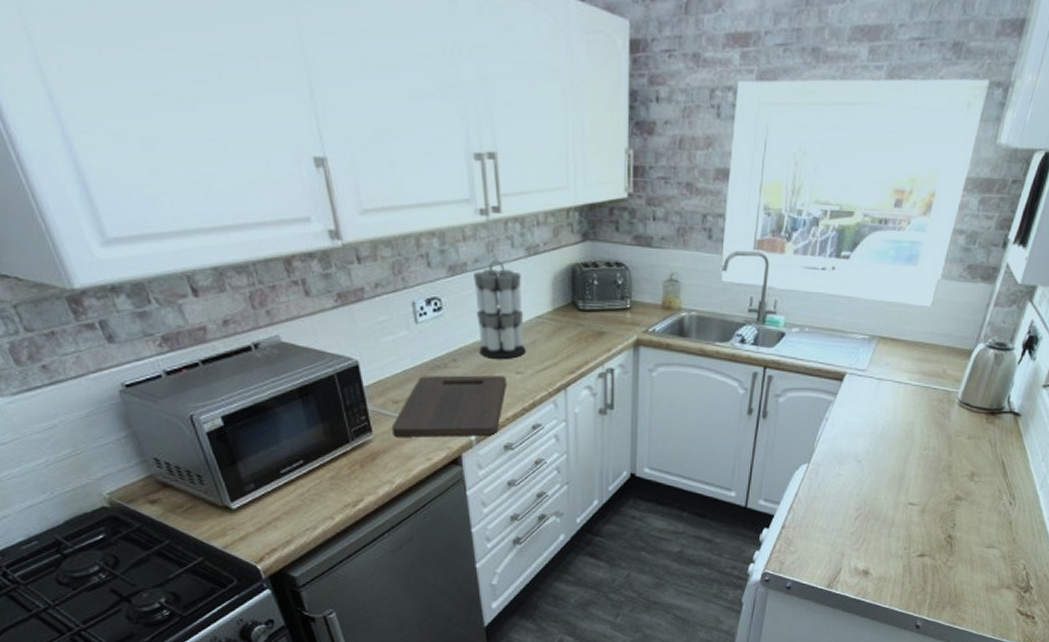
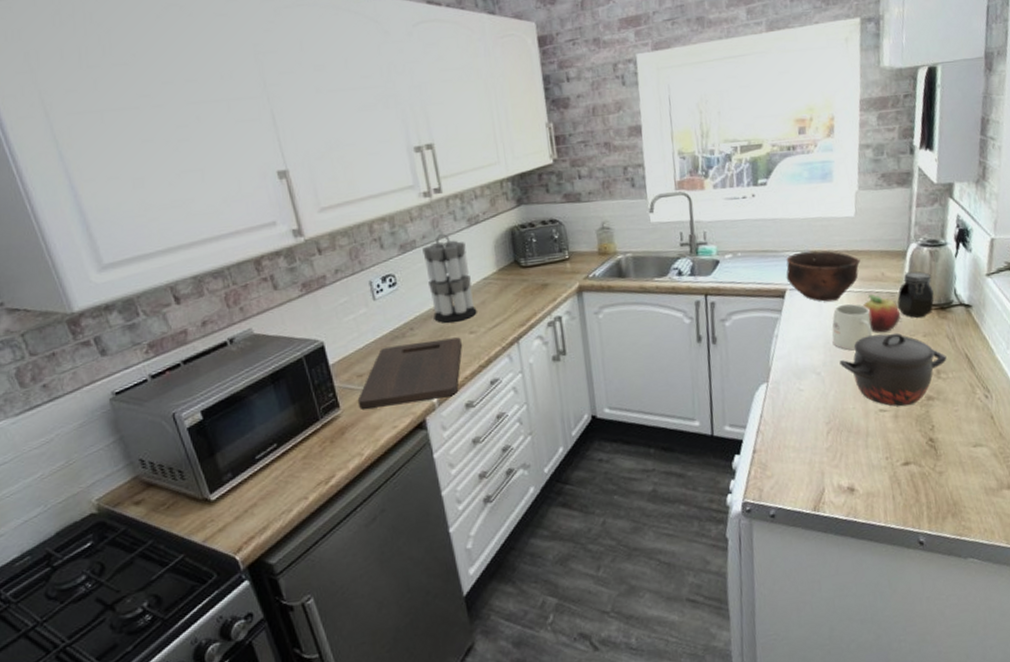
bowl: none [848,337,926,391] -> present [786,251,861,302]
mug: none [879,396,923,443] -> present [832,303,873,351]
cooking pot: none [882,431,984,503] -> present [839,332,947,407]
fruit: none [916,390,951,430] -> present [862,295,902,333]
jar: none [950,373,990,419] -> present [897,271,934,318]

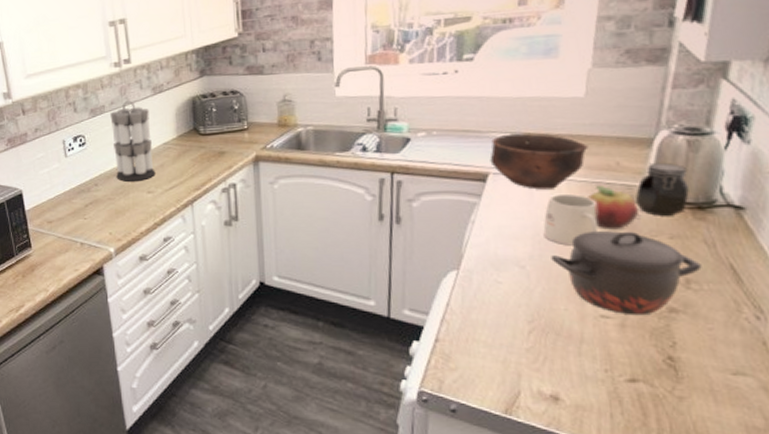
cutting board: present [357,337,462,409] -> none [46,196,140,251]

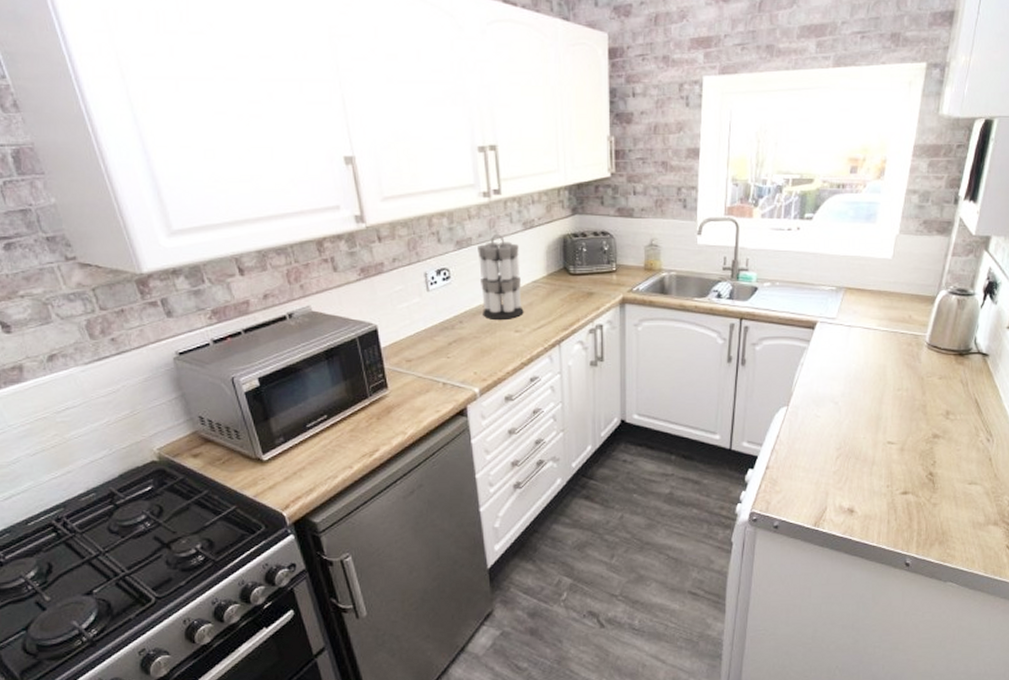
bowl: present [490,133,589,190] -> none [819,288,891,337]
mug: present [543,193,599,246] -> none [853,341,892,385]
cooking pot: present [551,231,702,316] -> none [857,373,957,441]
fruit: present [586,186,640,230] -> none [886,335,921,372]
jar: present [634,163,689,216] -> none [919,318,955,361]

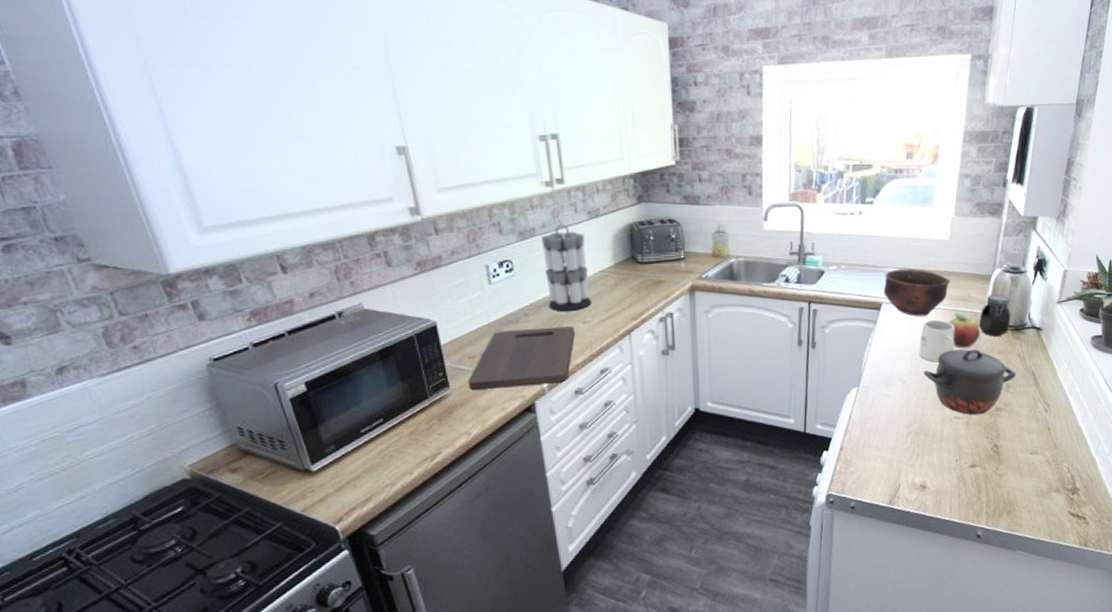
cutting board: none [405,334,506,392] -> present [467,326,575,390]
bowl: none [819,288,891,337] -> present [883,269,951,316]
mug: none [853,341,892,385] -> present [919,319,955,363]
cooking pot: none [857,373,957,441] -> present [923,349,1016,415]
fruit: none [886,335,921,372] -> present [948,313,981,348]
jar: none [919,318,955,361] -> present [978,295,1011,337]

